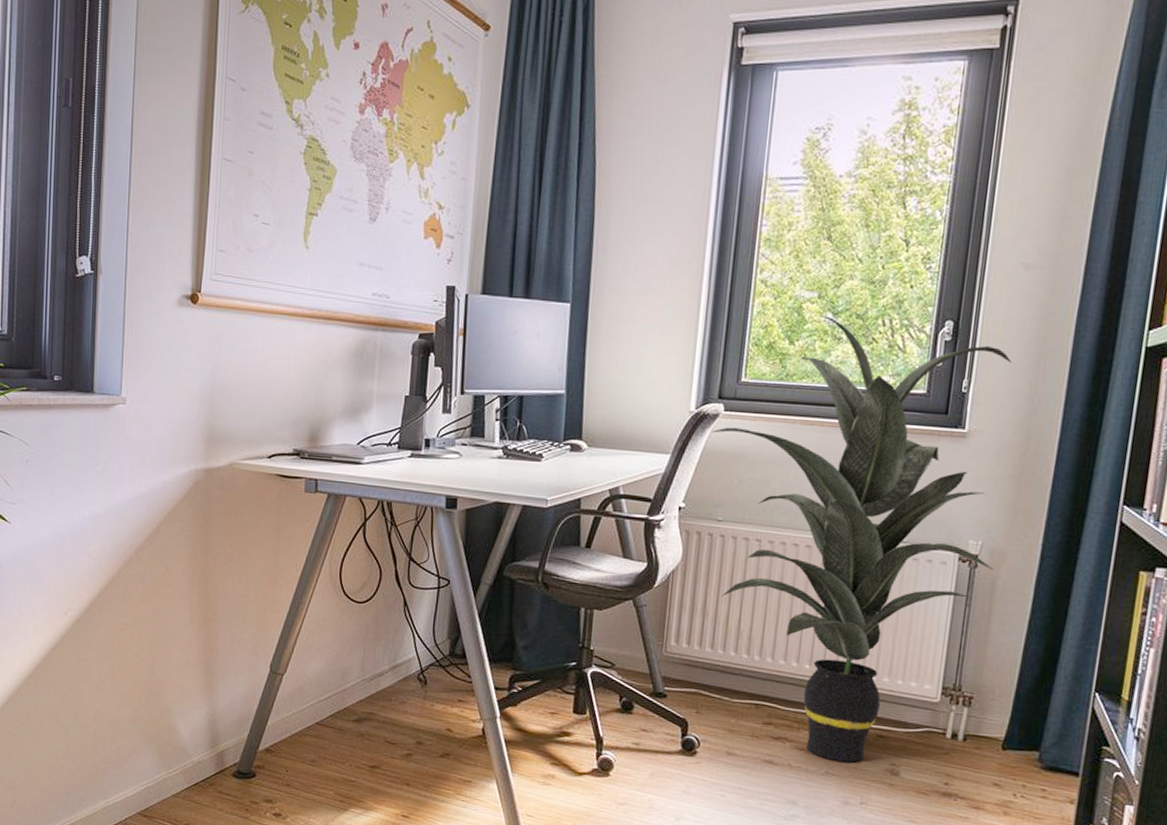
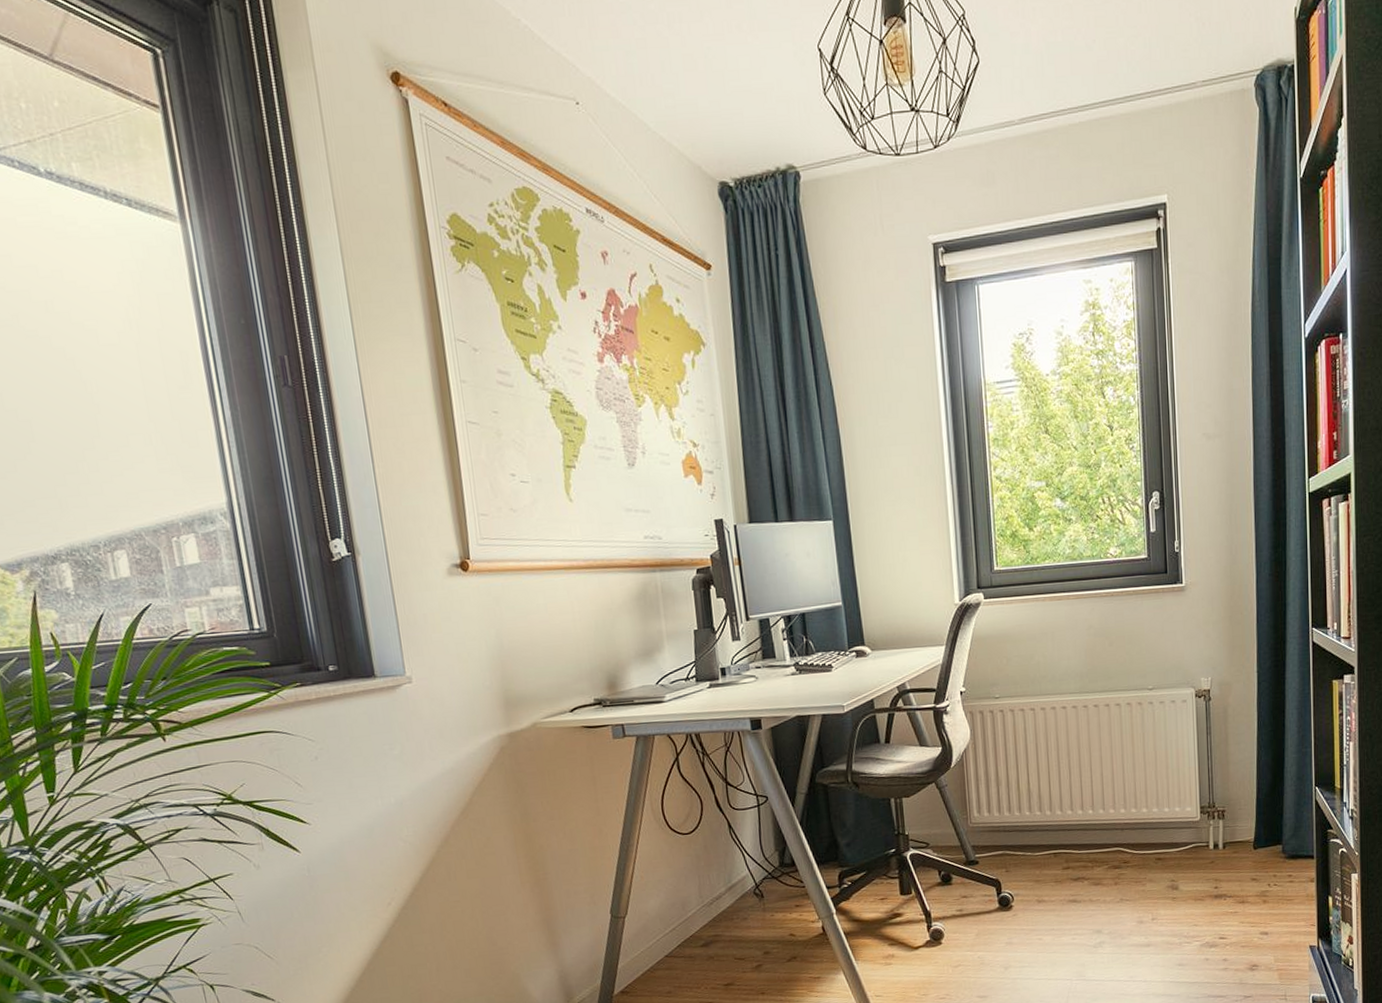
indoor plant: present [711,315,1012,763] -> none [976,501,1223,889]

